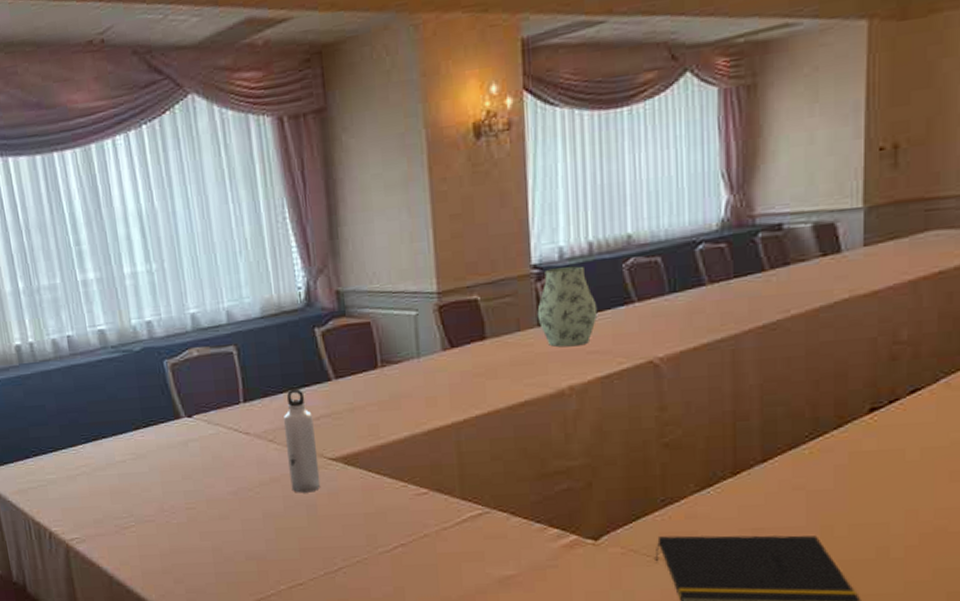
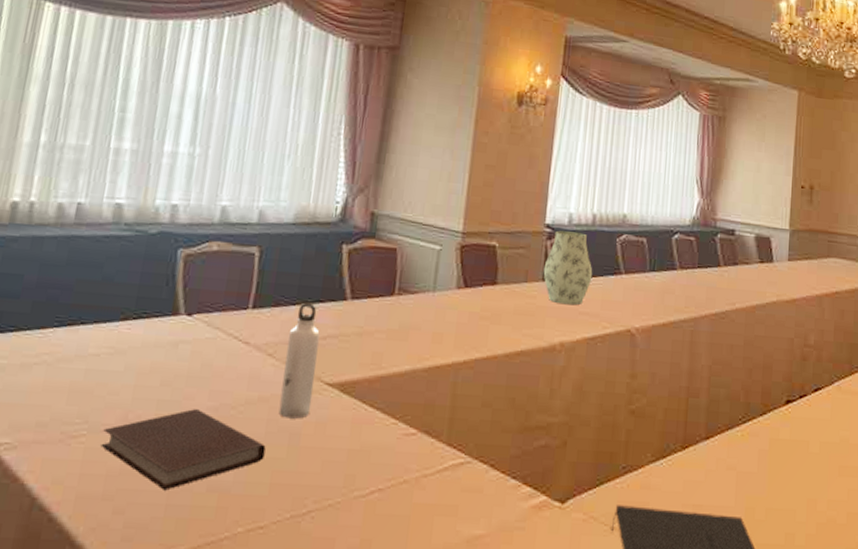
notebook: none [147,495,289,562] -> present [101,409,266,491]

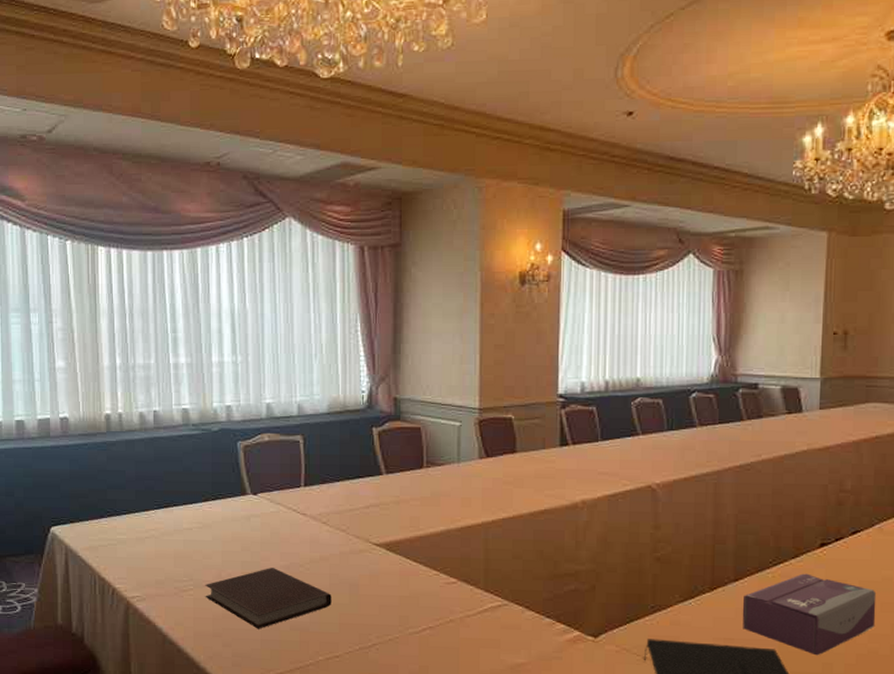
water bottle: present [278,302,320,419] -> none [337,478,364,573]
vase: present [543,230,593,306] -> none [560,399,609,467]
tissue box: none [711,432,835,525] -> present [742,573,877,656]

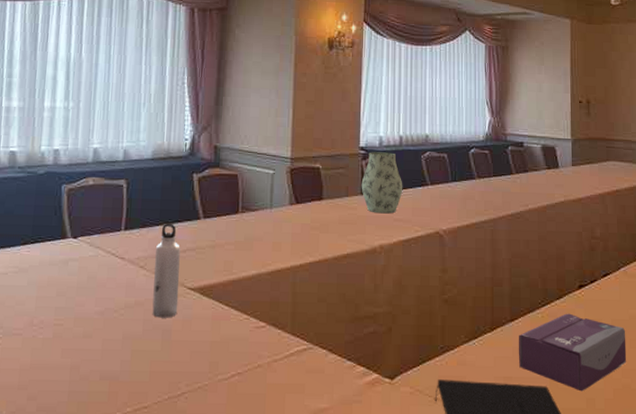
notebook: present [205,568,332,629] -> none [14,314,144,380]
water bottle: none [337,478,364,573] -> present [152,223,180,318]
vase: none [560,399,609,467] -> present [361,152,403,214]

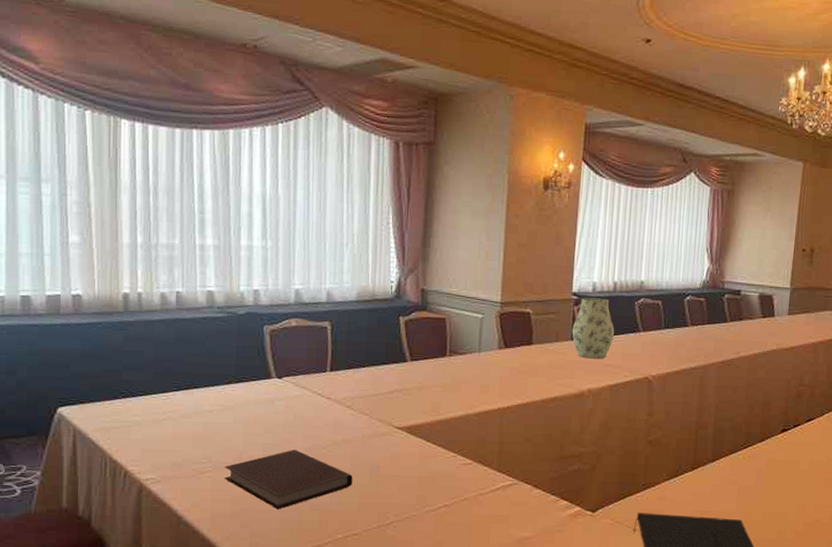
notebook: none [14,314,144,380] -> present [224,450,353,510]
water bottle: present [152,223,180,318] -> none [360,365,387,455]
tissue box: present [518,313,627,392] -> none [716,455,823,525]

